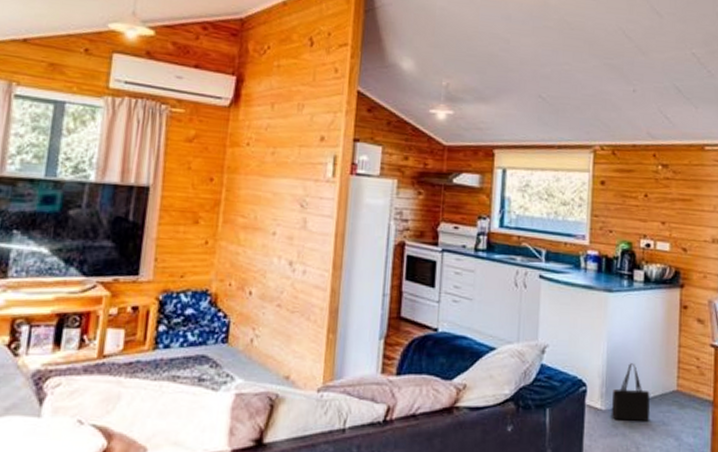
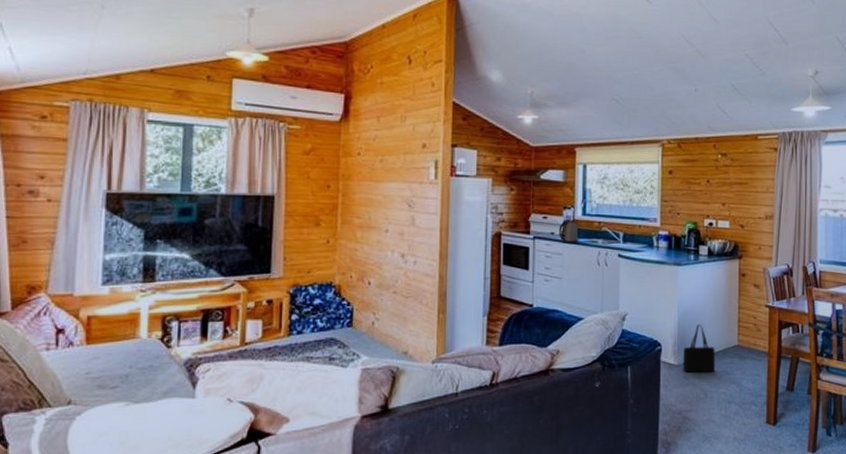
kettle: none [471,233,494,260] -> present [559,221,578,243]

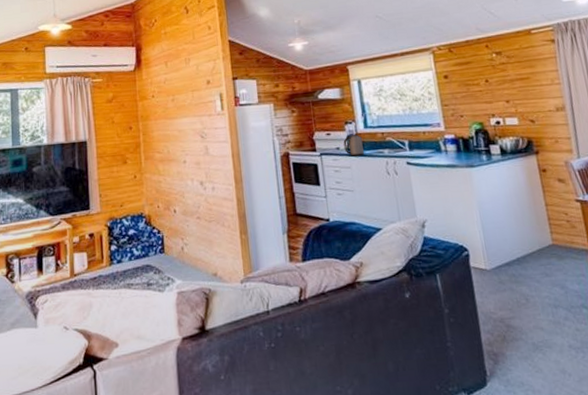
tote bag: present [682,324,716,372] -> none [493,225,534,277]

